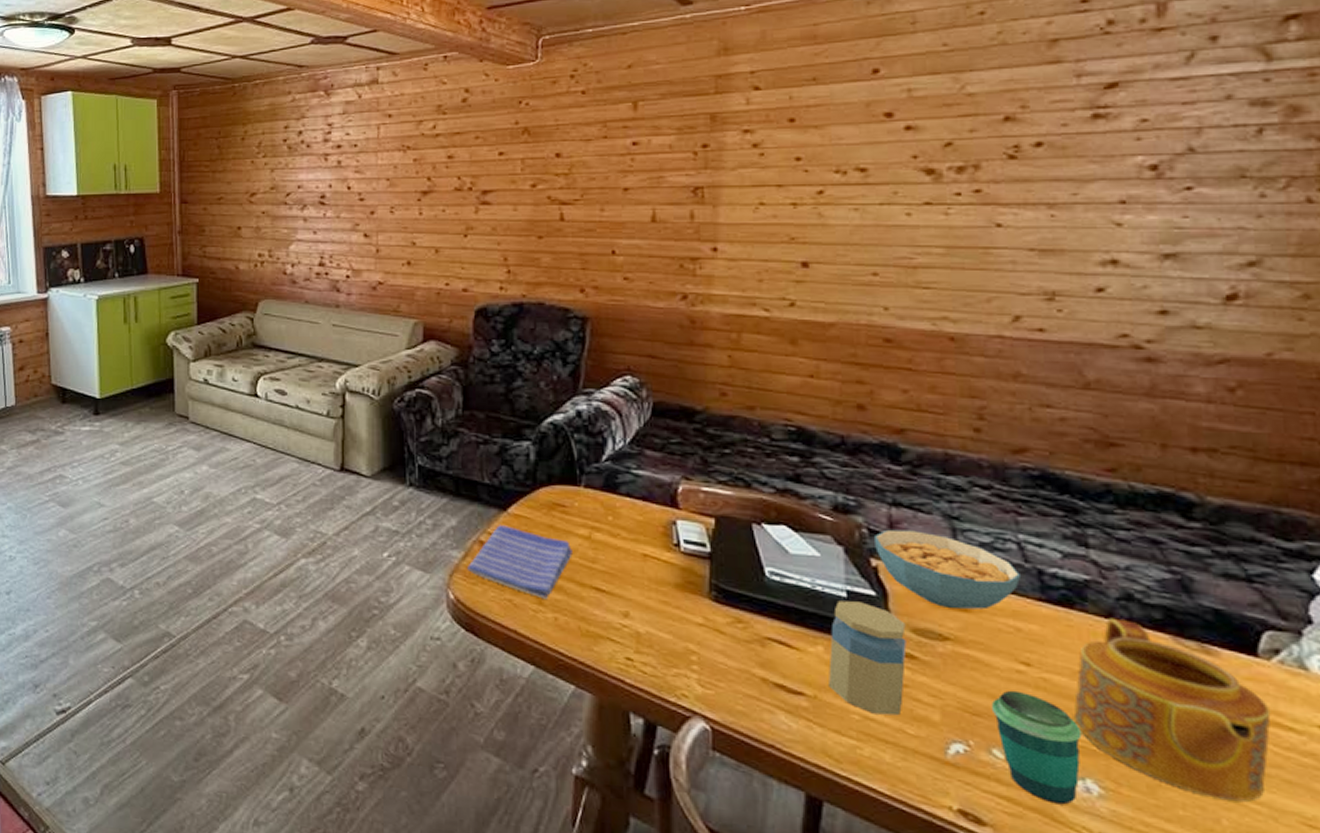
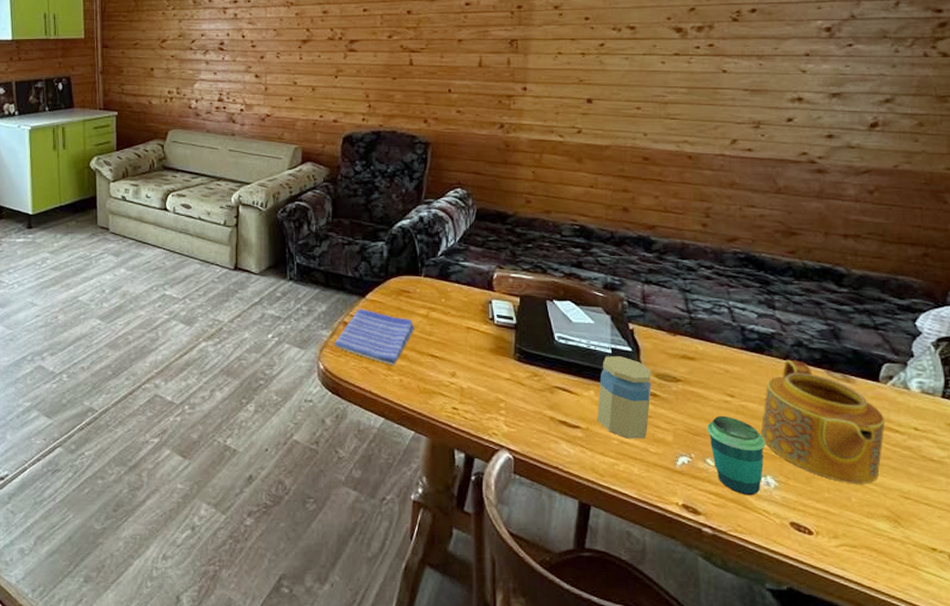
cereal bowl: present [875,529,1020,610] -> none [632,301,729,359]

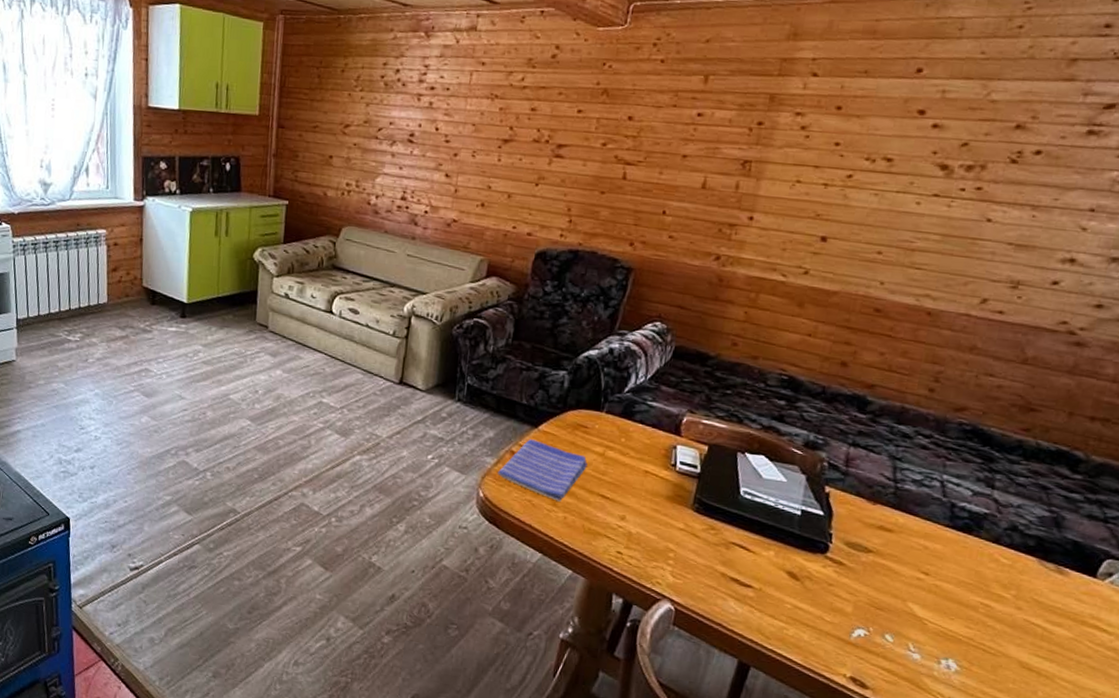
jar: present [597,356,652,439] -> none [773,517,842,607]
cup: present [707,415,766,496] -> none [891,592,955,677]
teapot: present [760,359,885,484] -> none [950,543,1094,680]

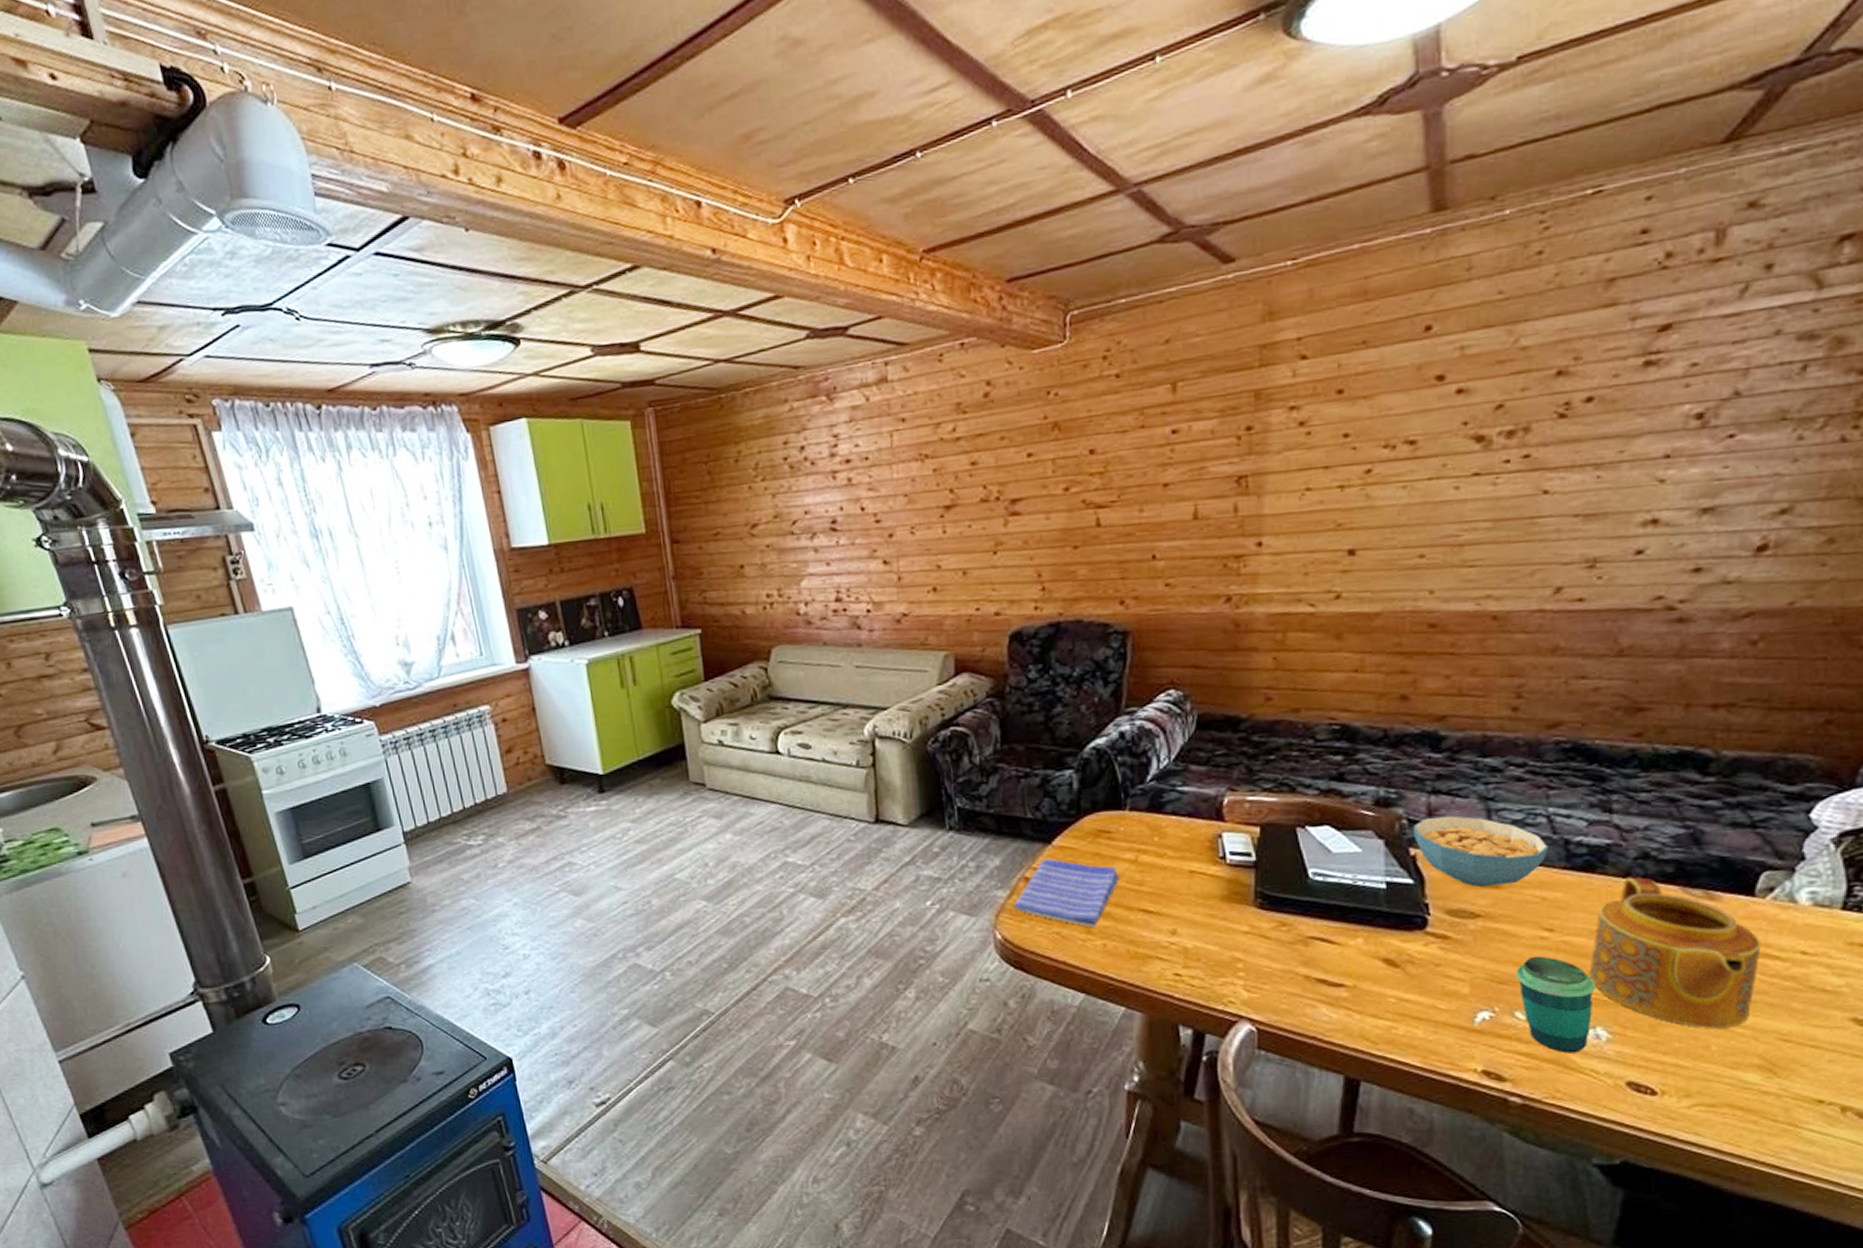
cereal bowl: none [831,464,937,531] -> present [1414,815,1548,888]
cup: none [891,592,955,677] -> present [1515,955,1596,1053]
teapot: none [950,543,1094,680] -> present [1589,876,1761,1028]

